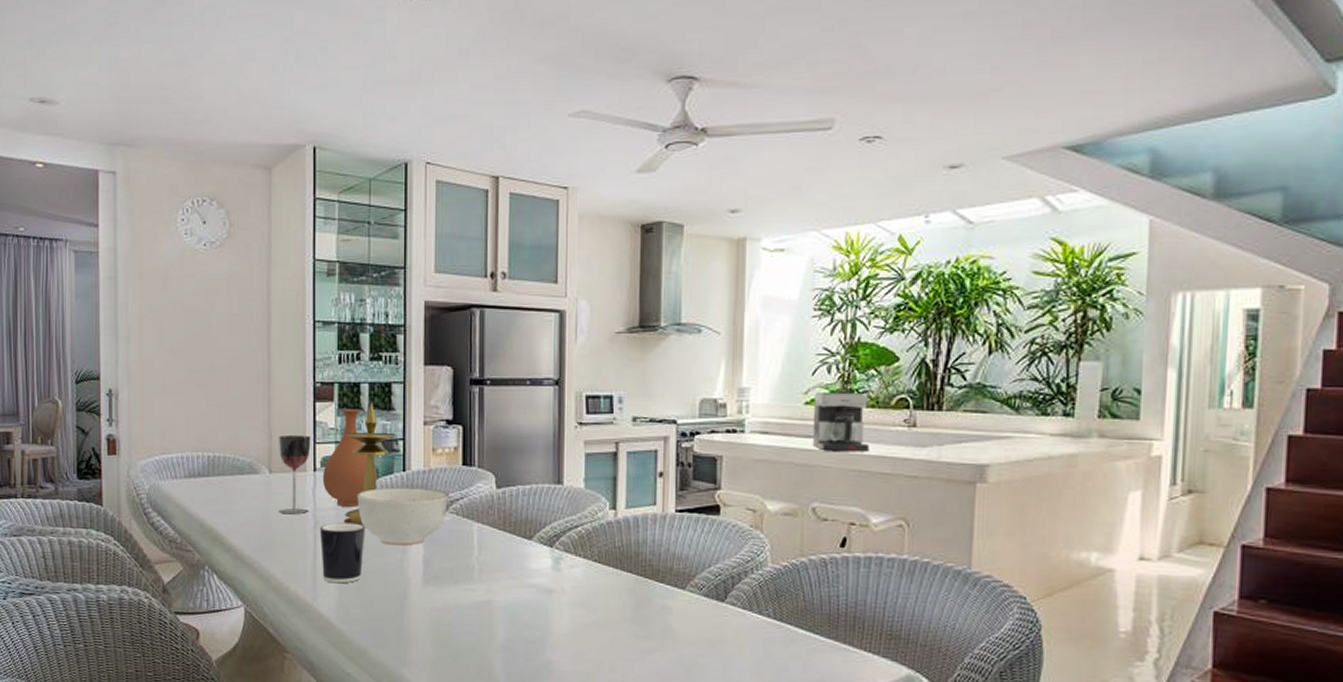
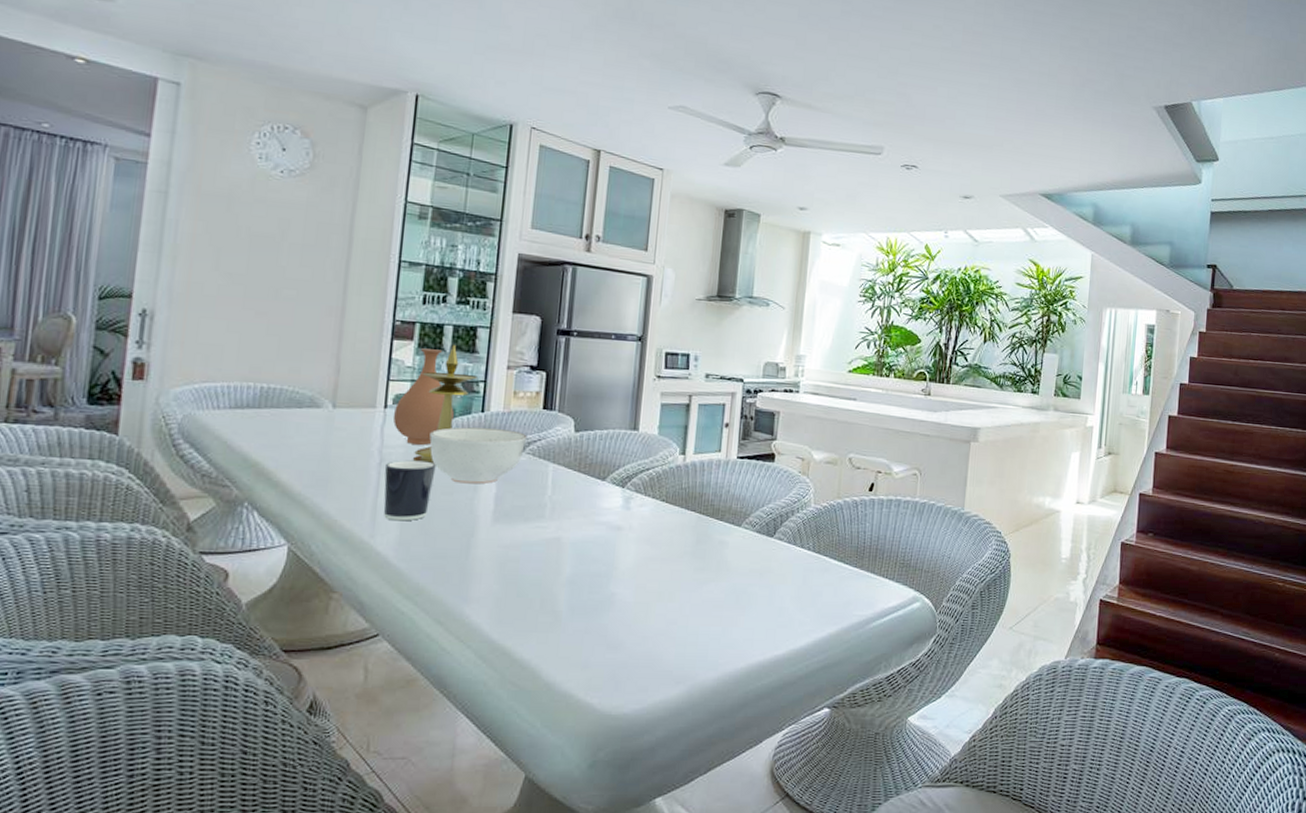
wineglass: present [279,434,311,515] -> none [340,370,384,451]
coffee maker: present [812,393,870,453] -> none [852,363,897,414]

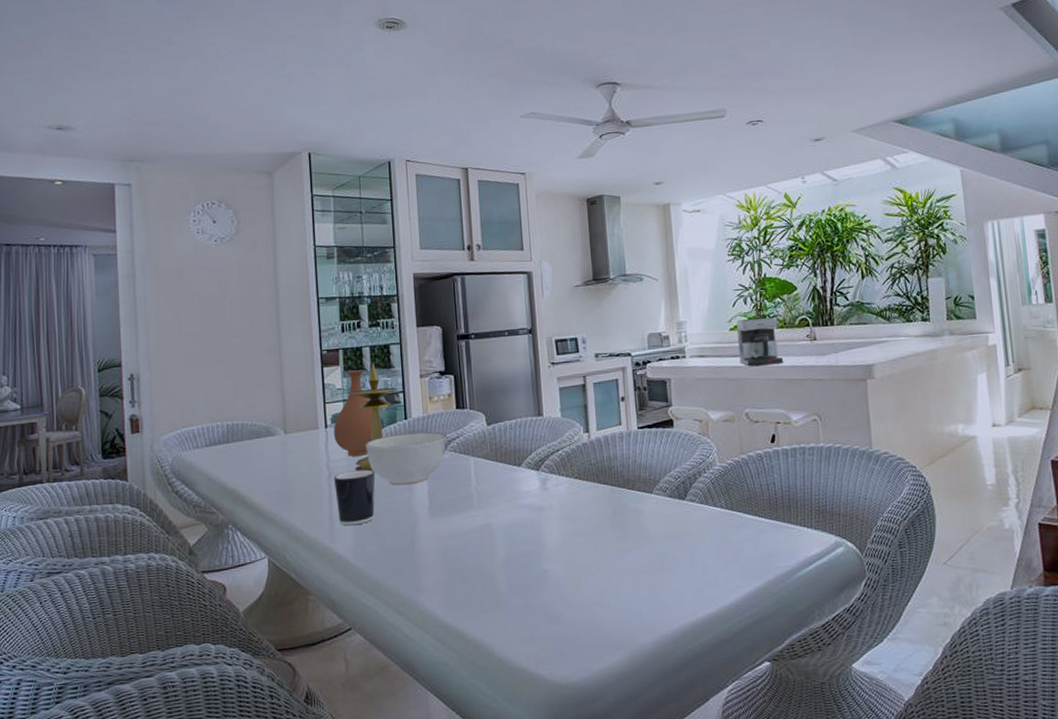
coffee maker: none [852,363,897,414] -> present [736,317,784,367]

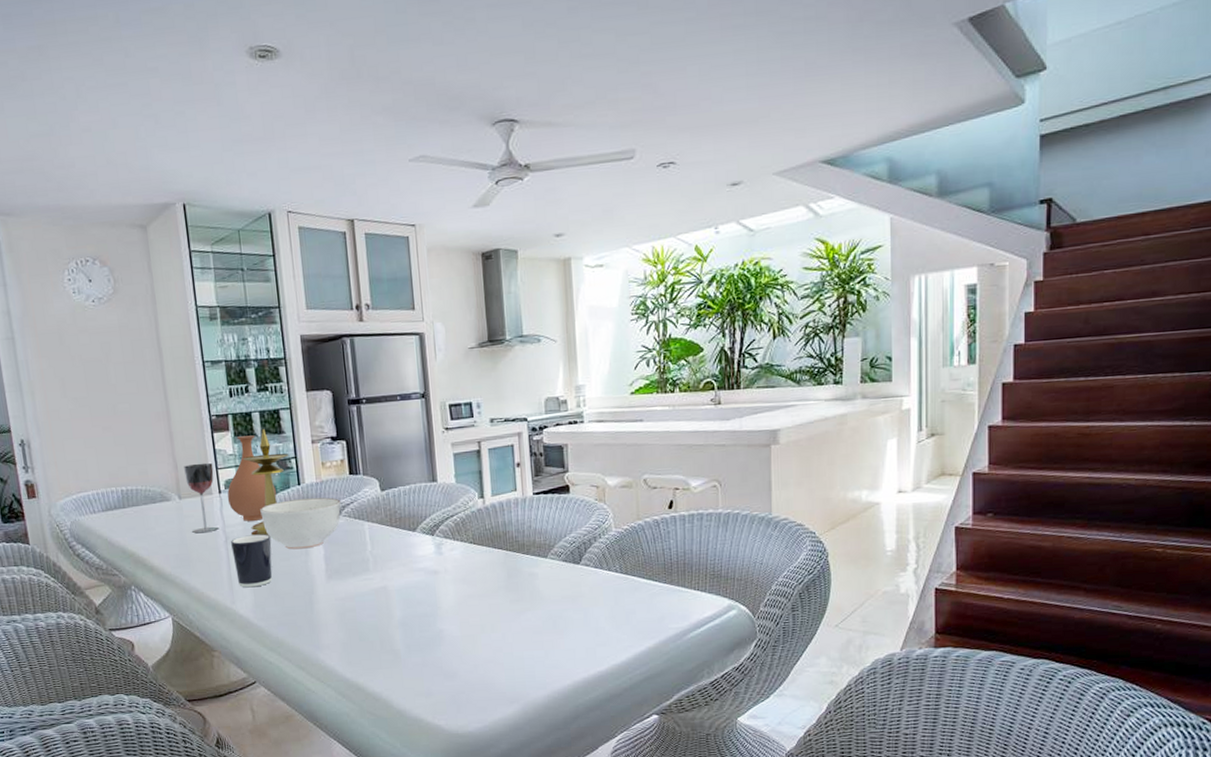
wineglass: none [292,397,323,469] -> present [184,462,219,534]
coffee maker: present [736,317,784,367] -> none [637,381,686,432]

